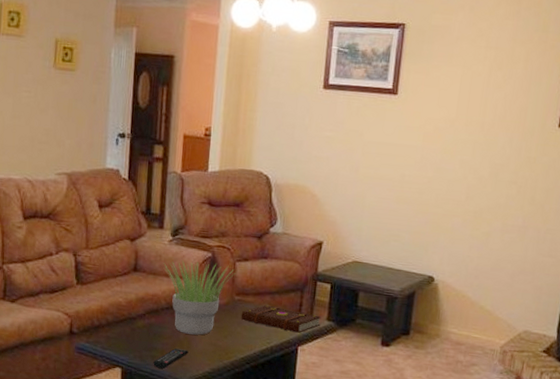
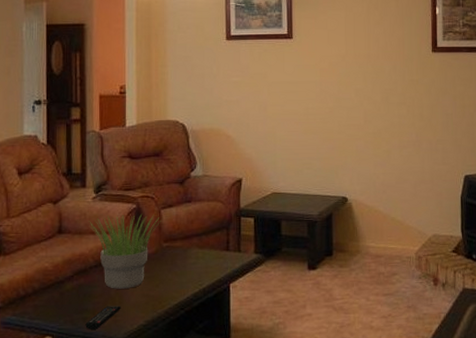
book: present [241,304,321,333] -> none [171,247,249,270]

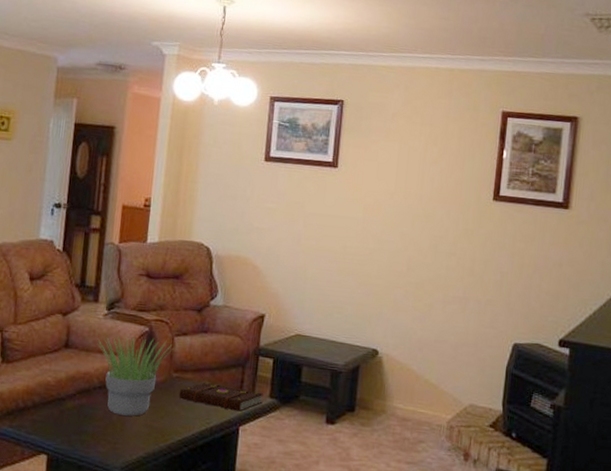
remote control: present [85,305,121,330] -> none [82,431,122,454]
book: none [171,247,249,270] -> present [179,382,263,412]

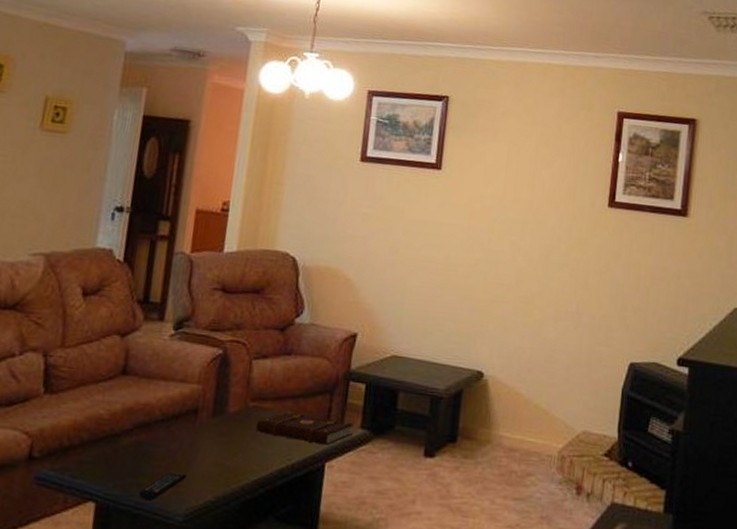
remote control: none [82,431,122,454] -> present [139,472,187,500]
potted plant: present [97,335,172,416] -> none [161,359,250,454]

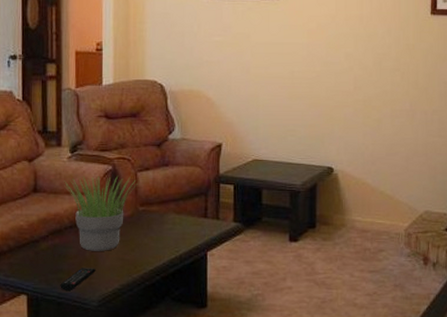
potted plant: none [161,359,250,454] -> present [64,175,136,251]
book: present [255,411,354,445] -> none [147,212,227,238]

